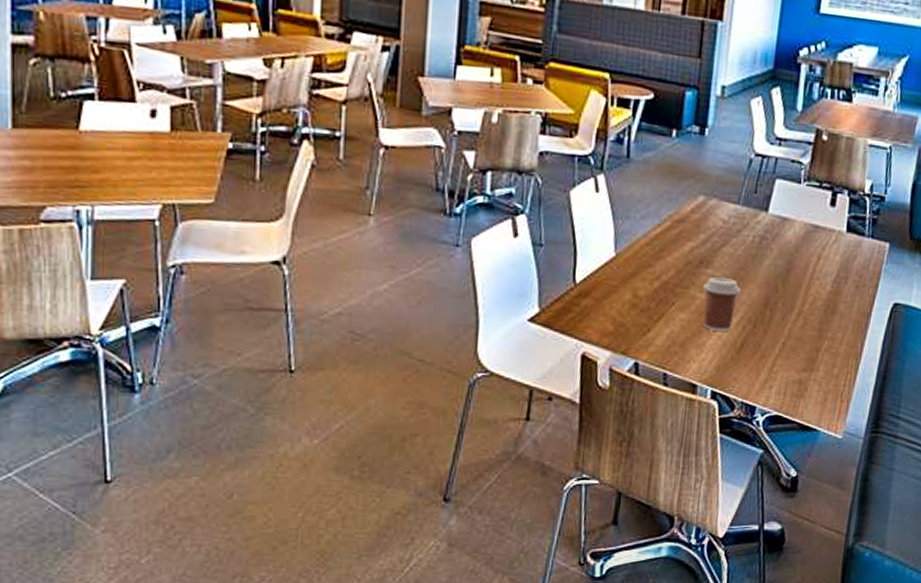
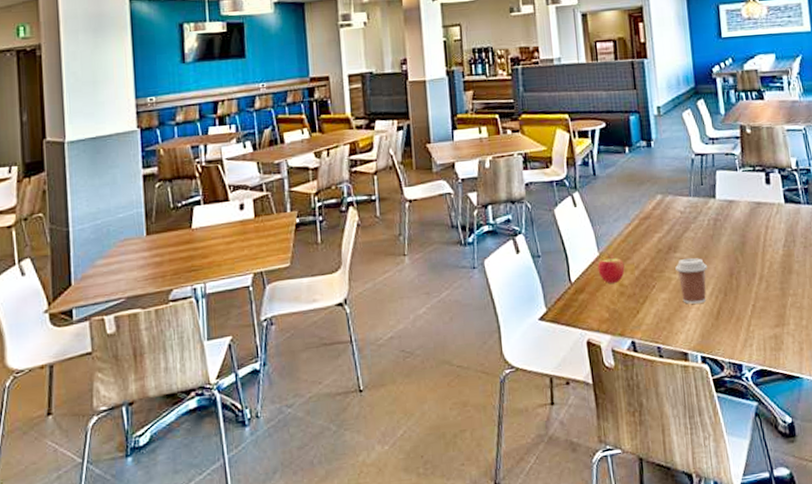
apple: none [610,254,644,292] -> present [597,252,625,283]

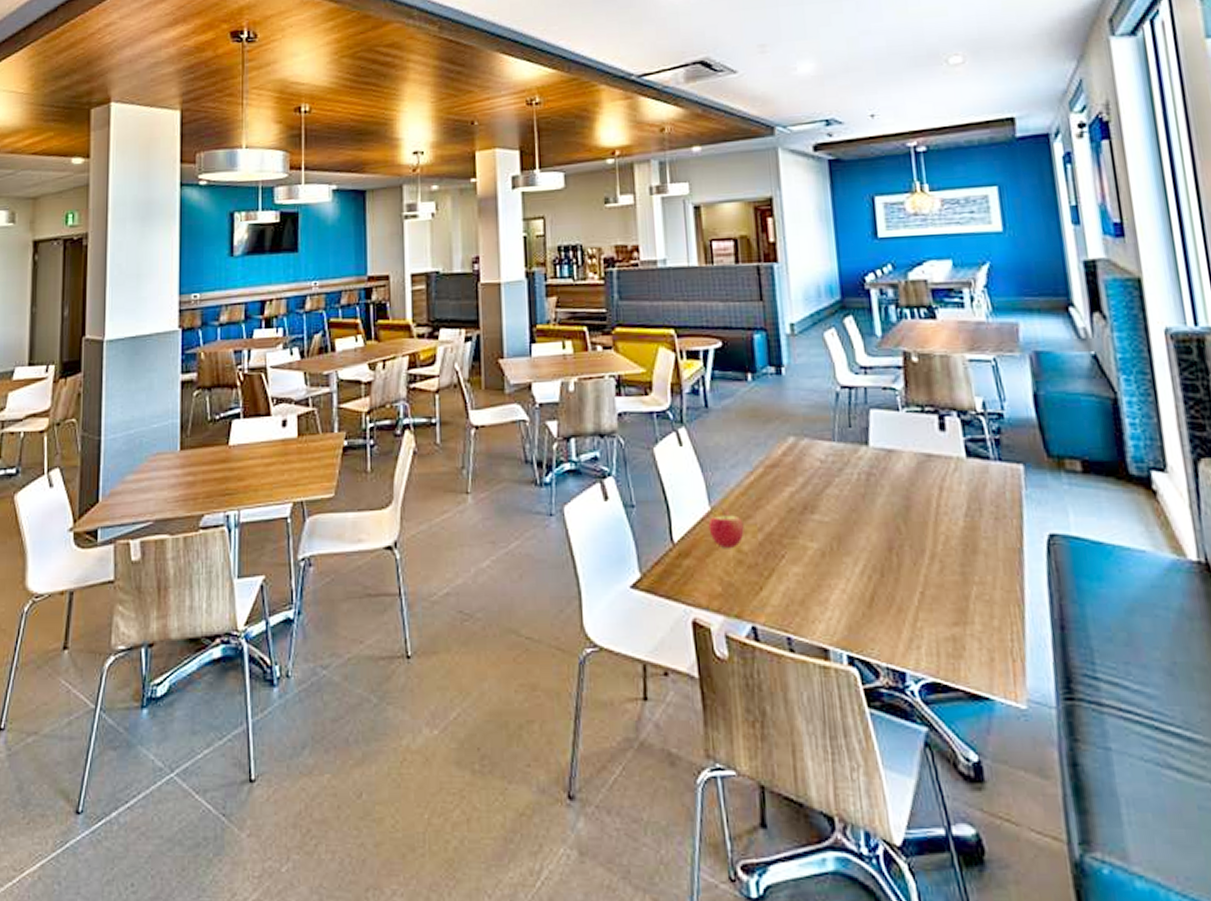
coffee cup: present [675,258,707,304] -> none [813,521,857,584]

